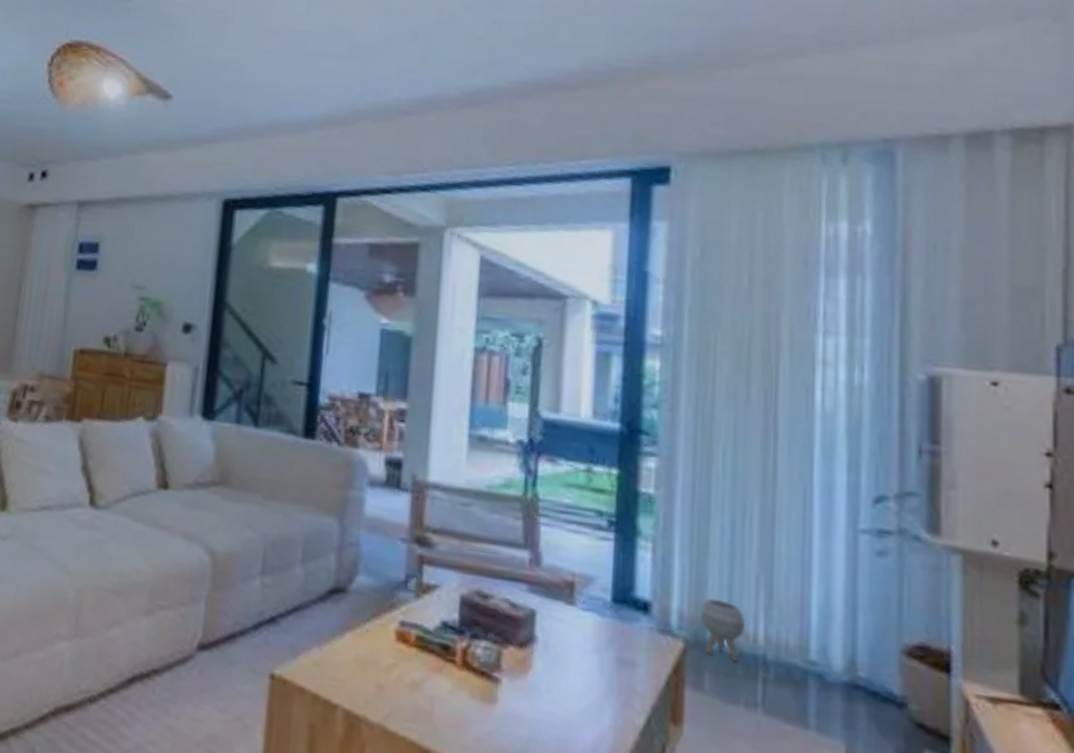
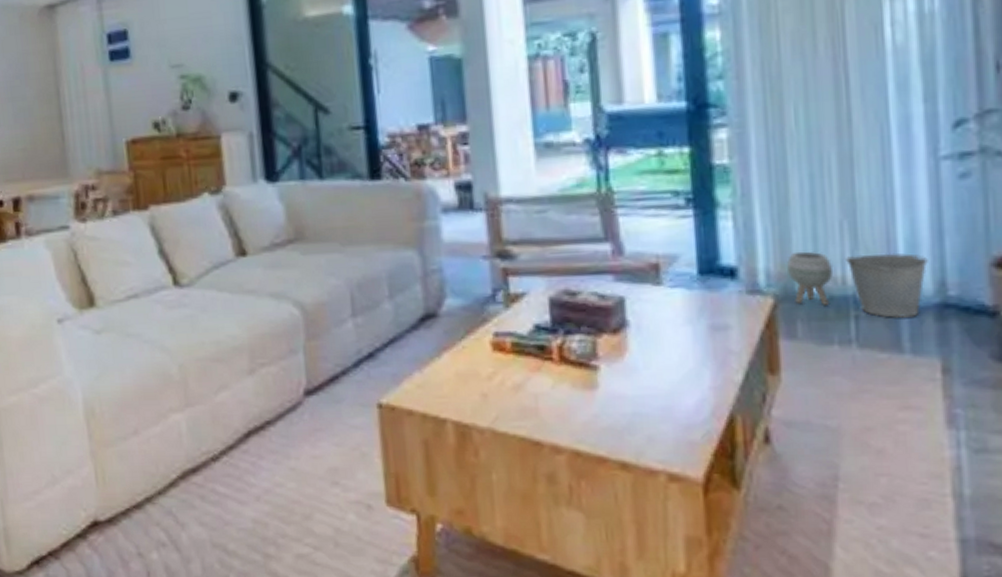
bucket: none [759,614,840,692] -> present [846,253,928,318]

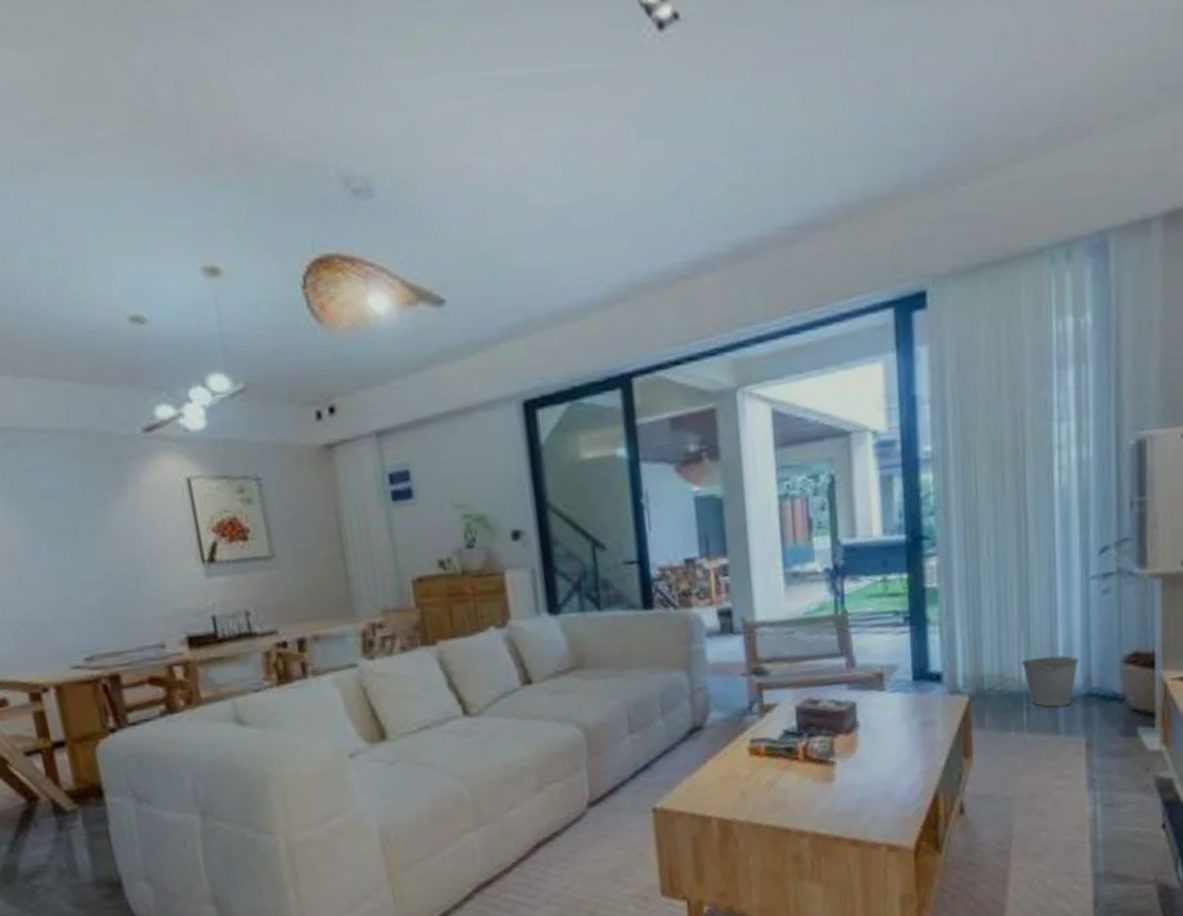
planter: present [787,251,834,305] -> none [979,657,1013,700]

